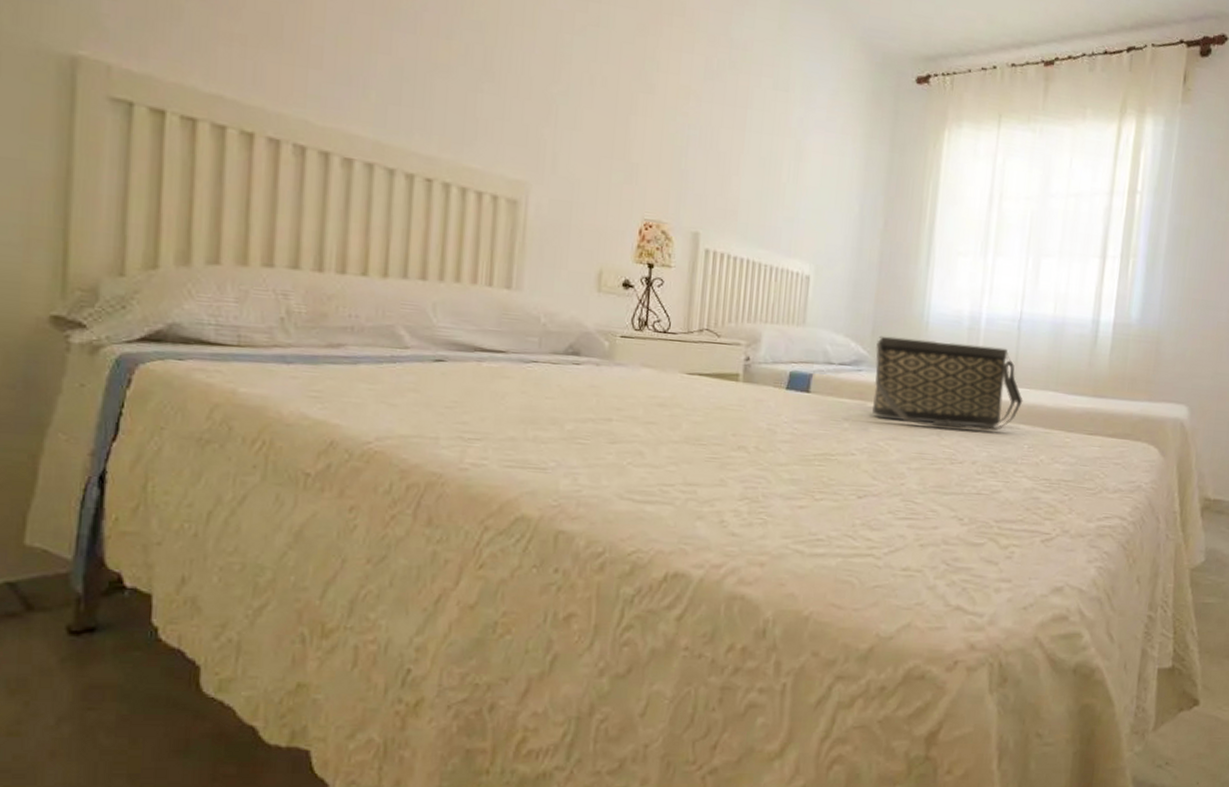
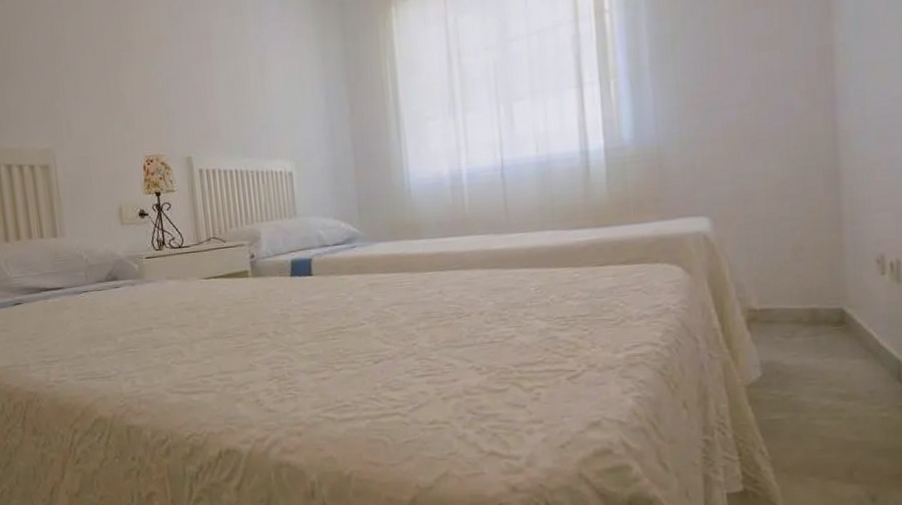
handbag: present [872,335,1024,432] -> none [364,198,521,287]

